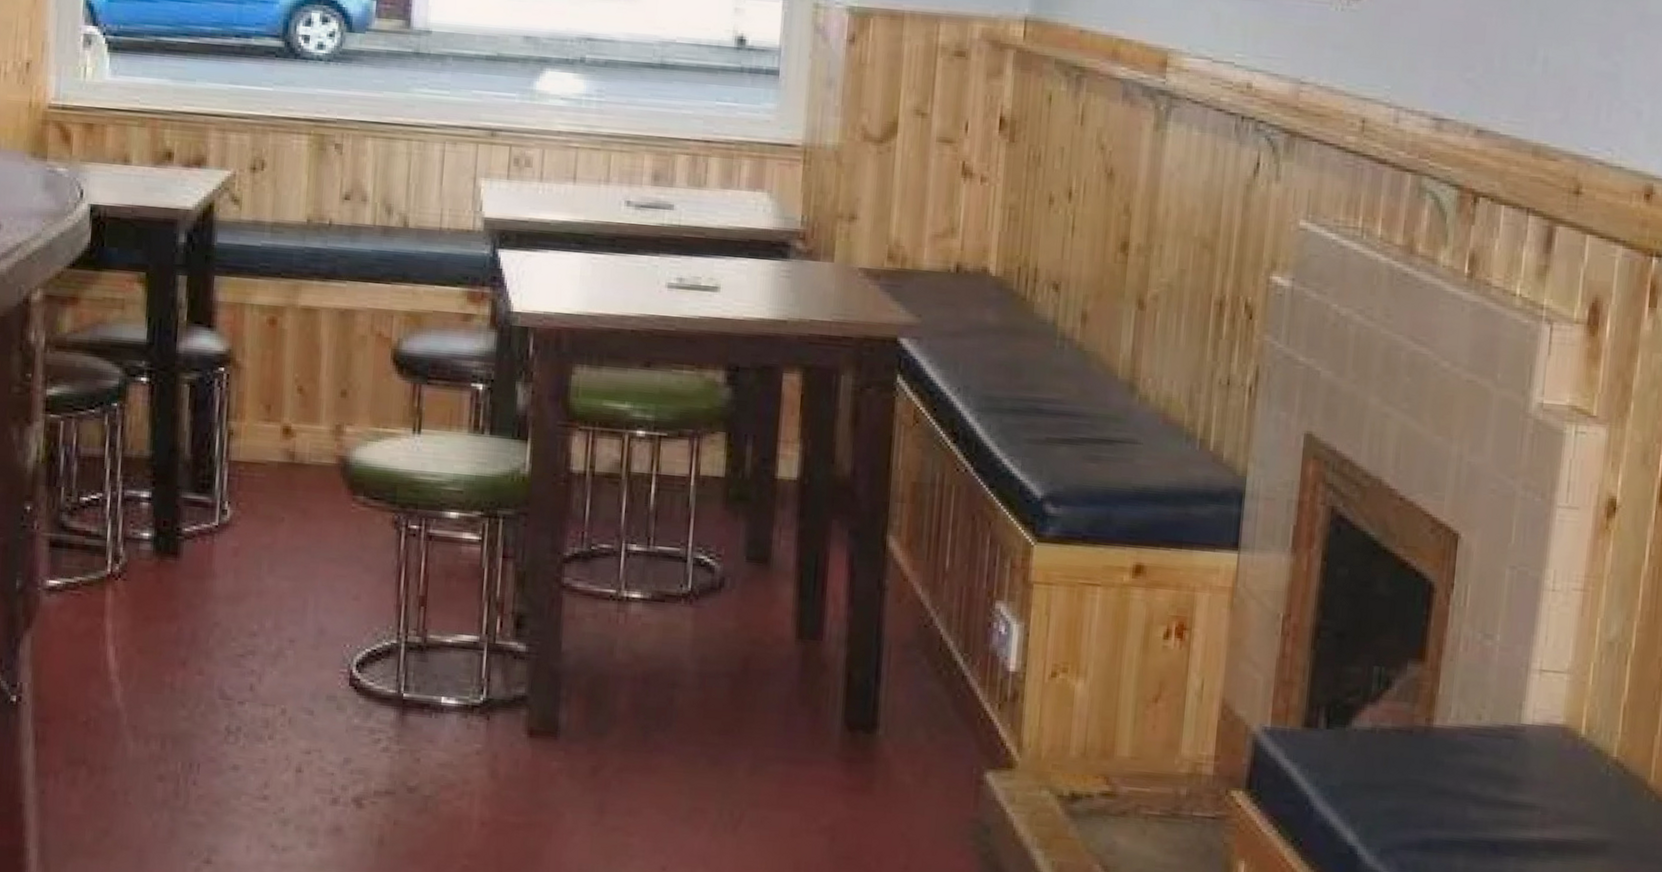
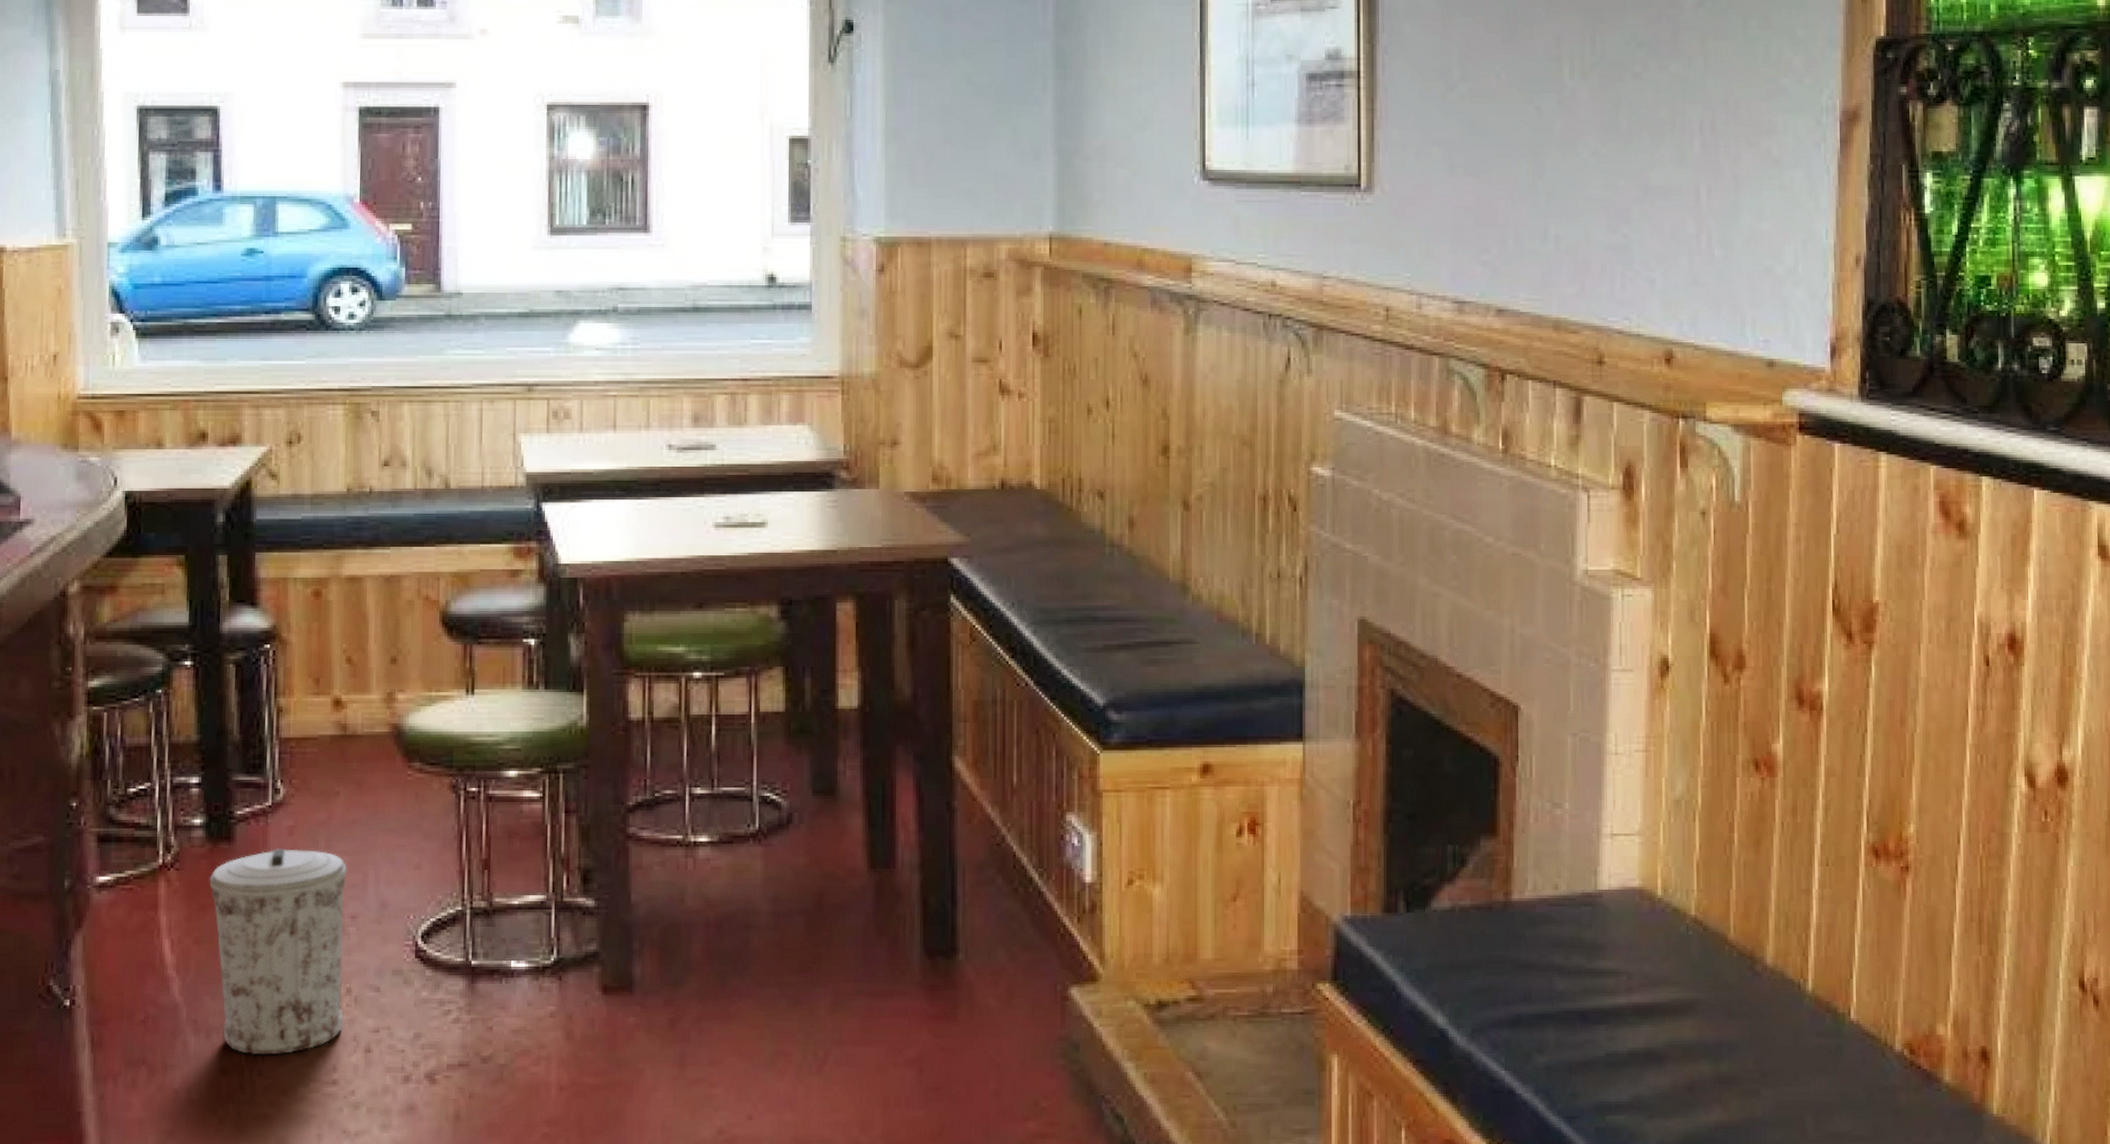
trash can: none [154,568,289,767] -> present [209,849,348,1055]

